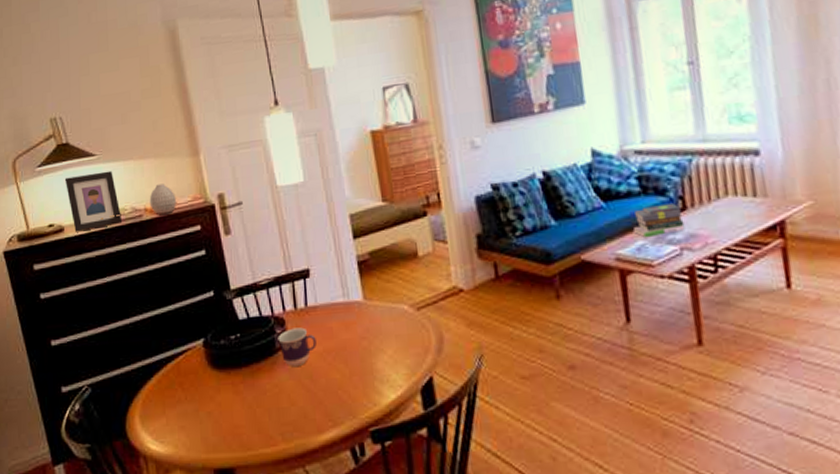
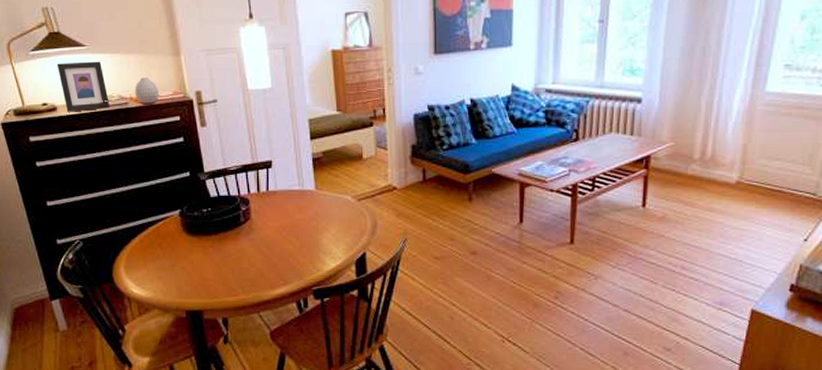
cup: present [278,327,317,368] -> none [242,207,274,238]
books: present [634,203,685,239] -> none [536,135,575,160]

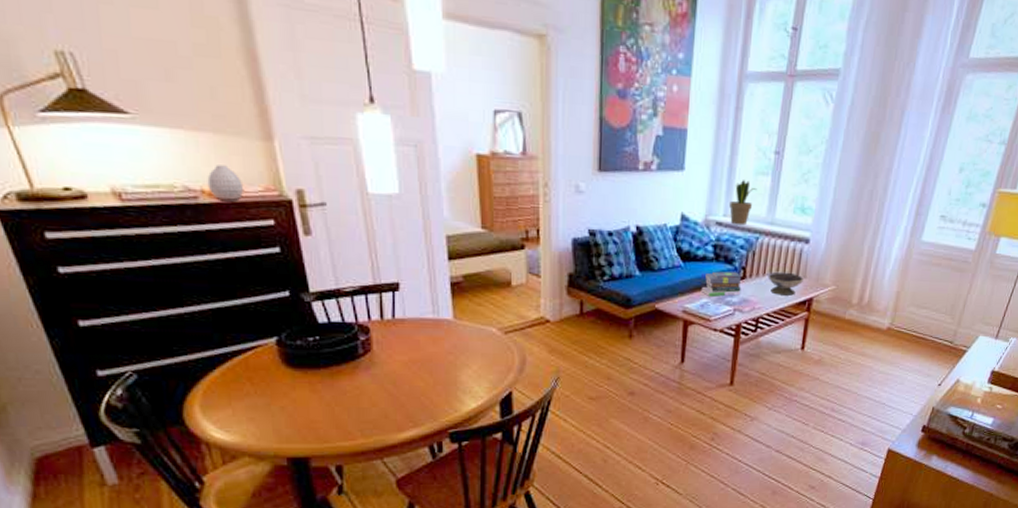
picture frame: present [56,61,110,112] -> none [83,133,172,203]
books: none [536,135,575,160] -> present [702,271,741,298]
potted plant: none [558,49,584,91] -> present [729,180,757,226]
decorative bowl: none [601,131,638,154] -> present [768,271,803,296]

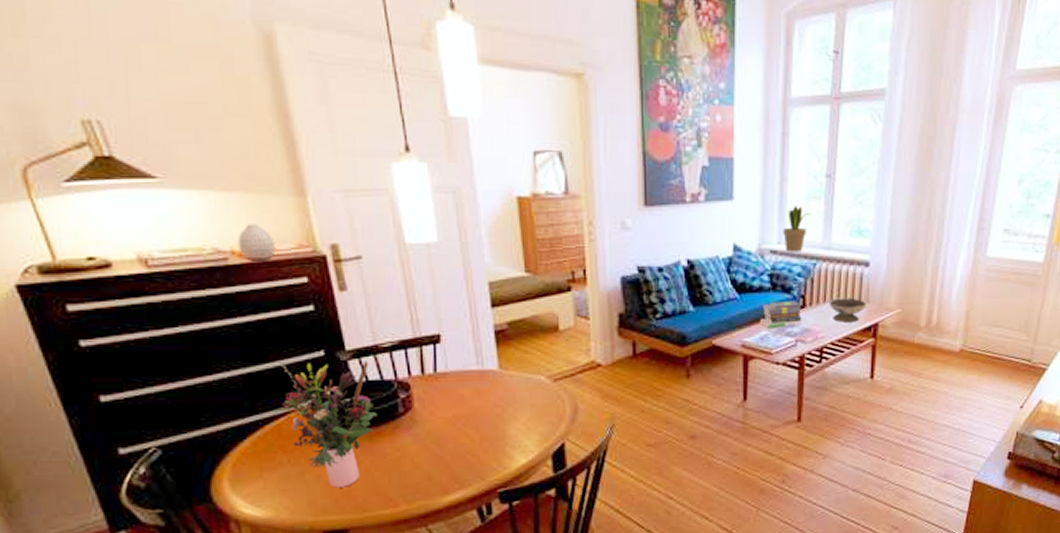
bouquet: none [241,298,339,419] -> present [273,360,378,488]

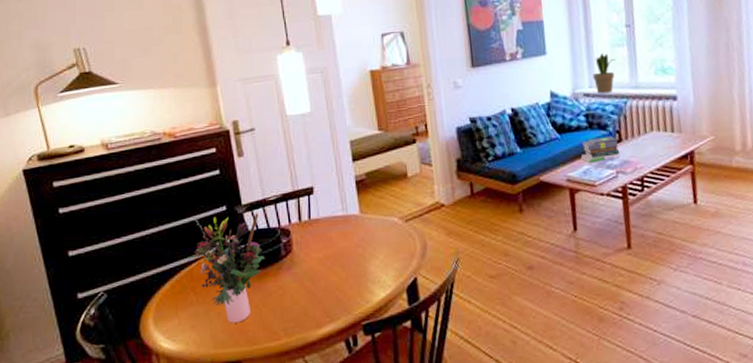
vase: present [237,224,276,263] -> none [168,111,195,140]
decorative bowl: present [829,297,866,322] -> none [643,129,680,153]

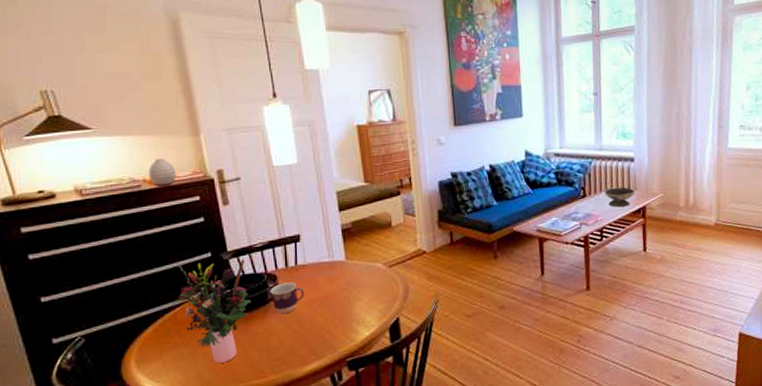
vase: none [168,111,195,140] -> present [148,158,177,188]
cup: none [283,237,318,272] -> present [270,282,304,314]
books: present [581,136,620,164] -> none [550,192,584,216]
potted plant: present [593,53,616,94] -> none [563,118,584,154]
decorative bowl: none [643,129,680,153] -> present [604,187,635,207]

